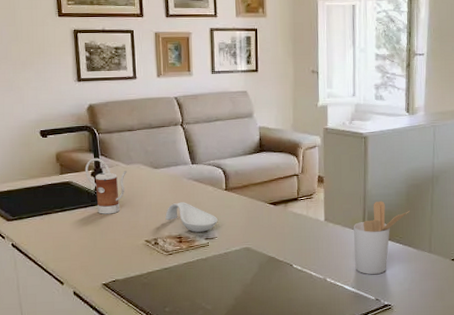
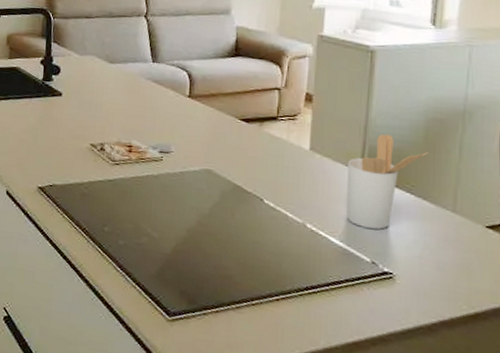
kettle: present [84,158,127,214] -> none [34,44,79,109]
spoon rest: present [165,202,218,232] -> none [116,105,176,144]

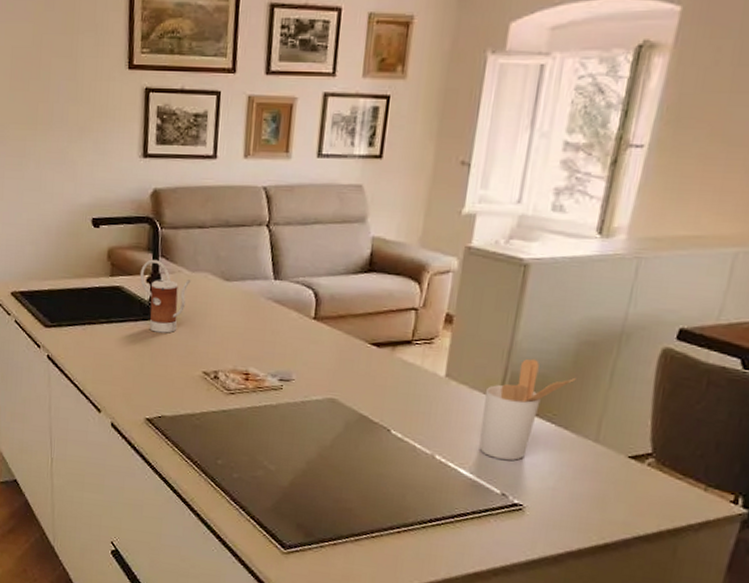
kettle: none [34,44,79,109] -> present [139,259,191,333]

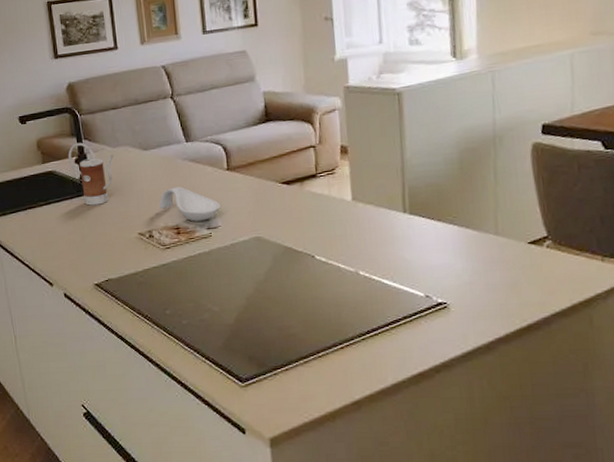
spoon rest: none [231,328,299,371] -> present [159,187,221,222]
utensil holder: present [479,358,576,461] -> none [390,171,465,266]

